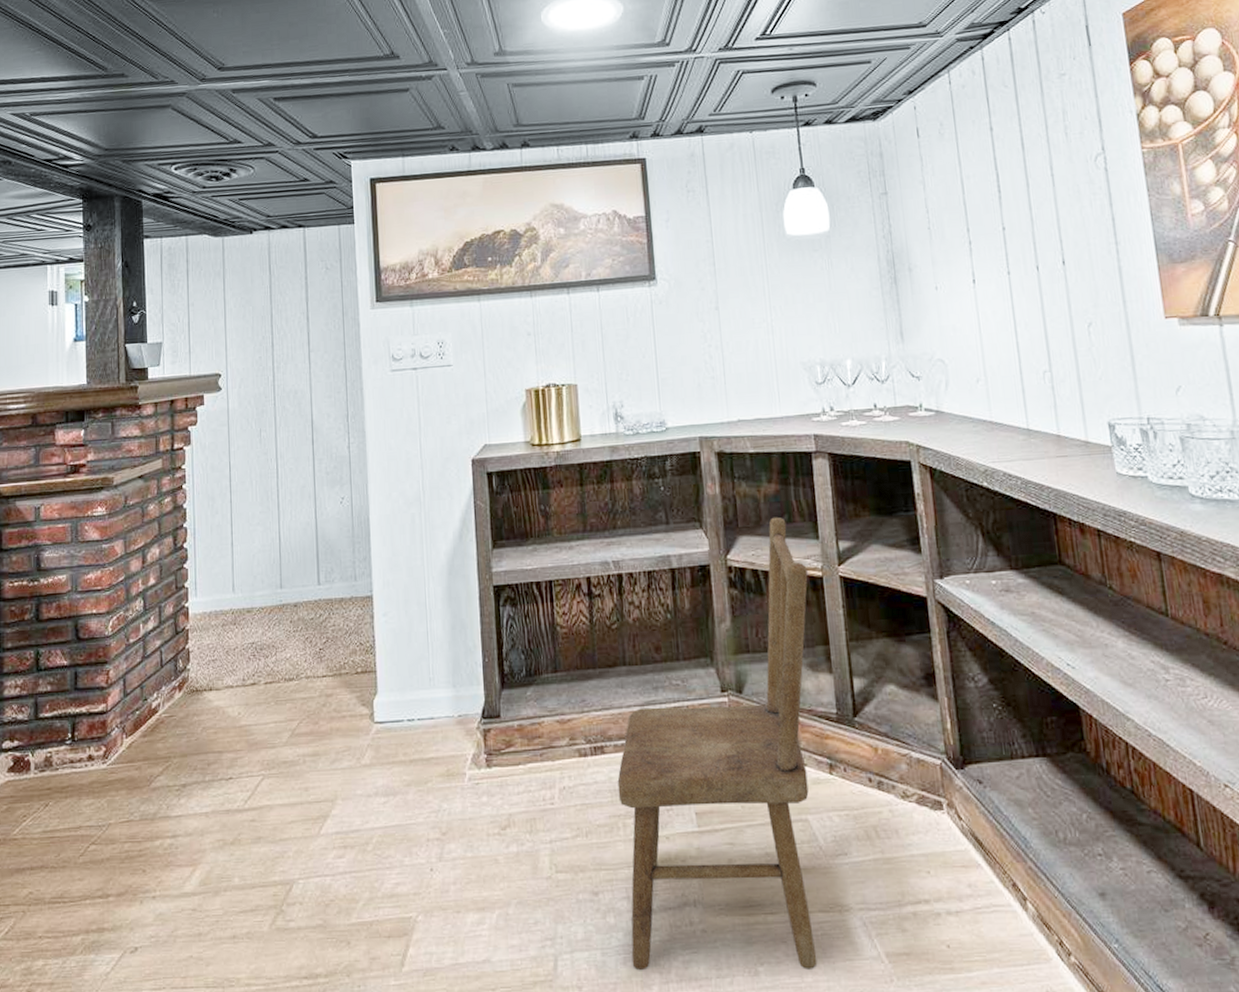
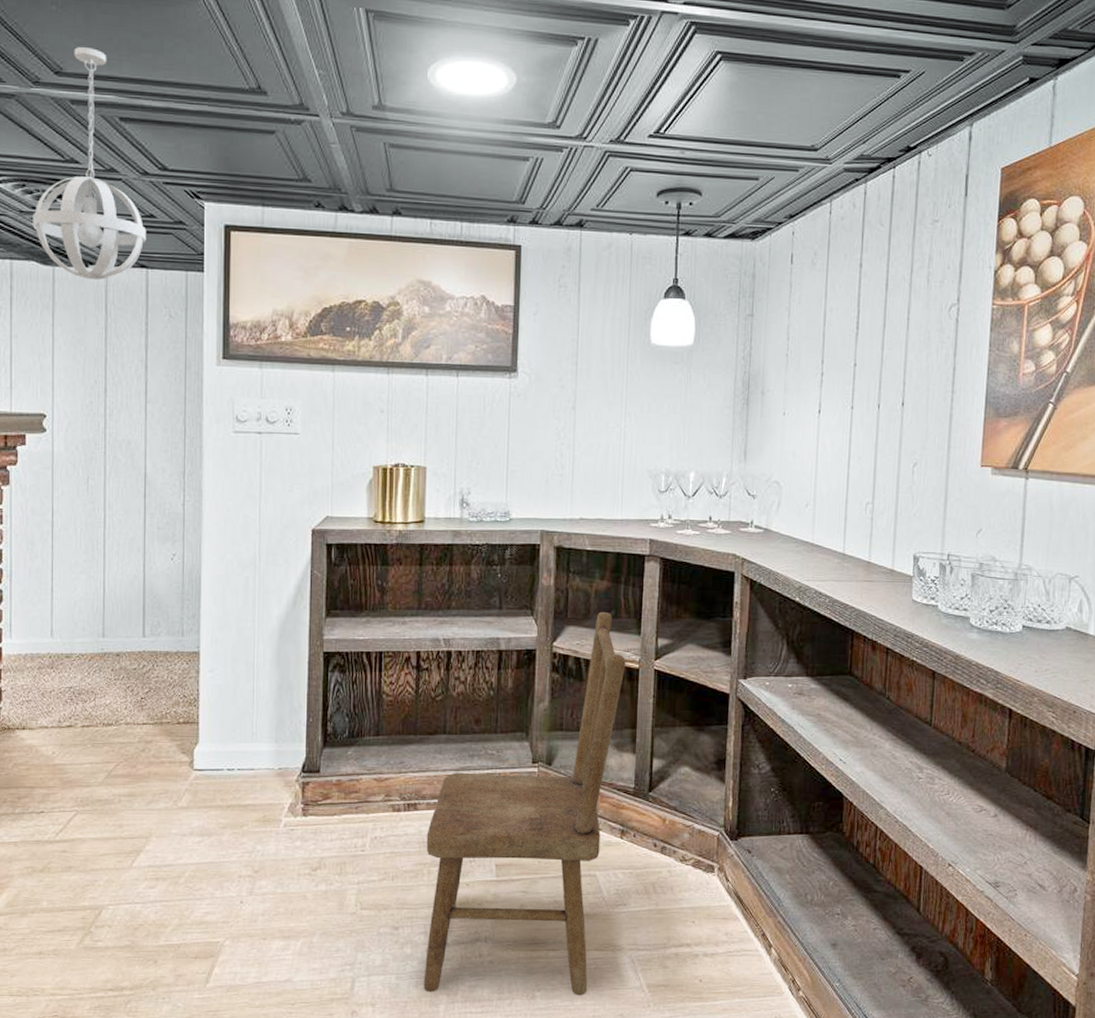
pendant light: none [204,42,302,245] -> present [33,46,147,281]

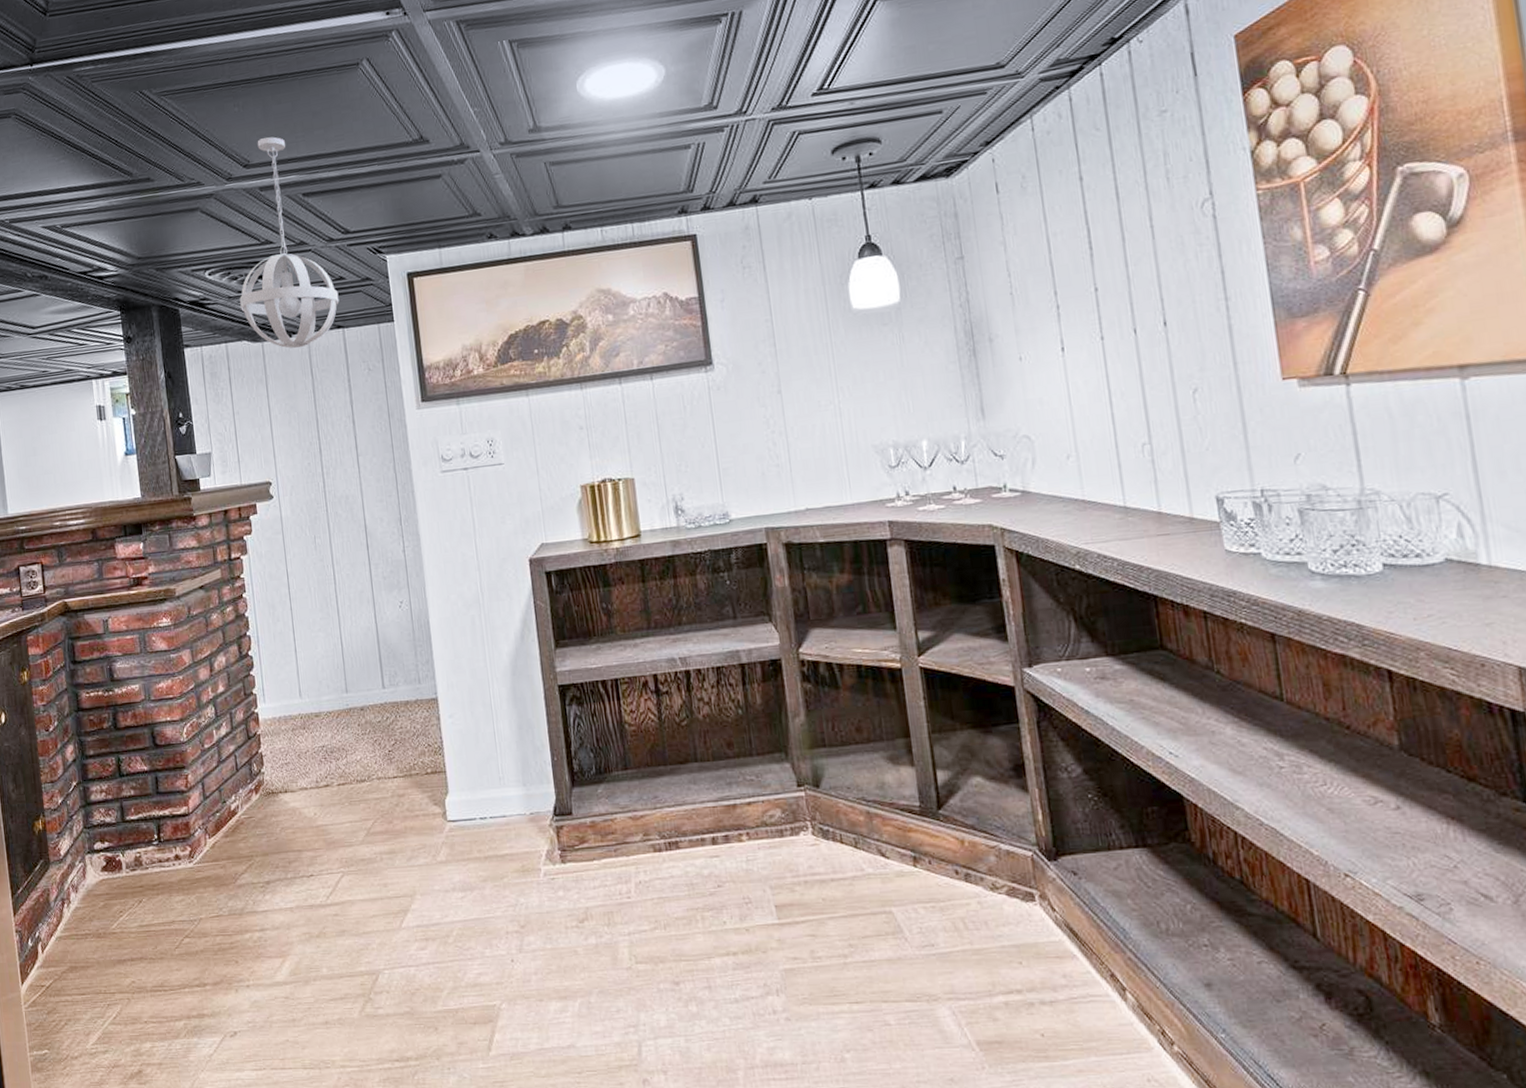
dining chair: present [423,611,626,995] -> none [693,608,906,1057]

